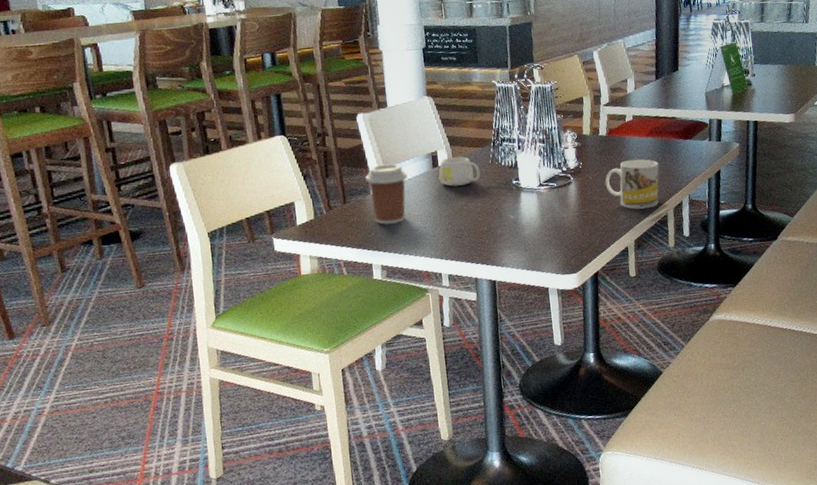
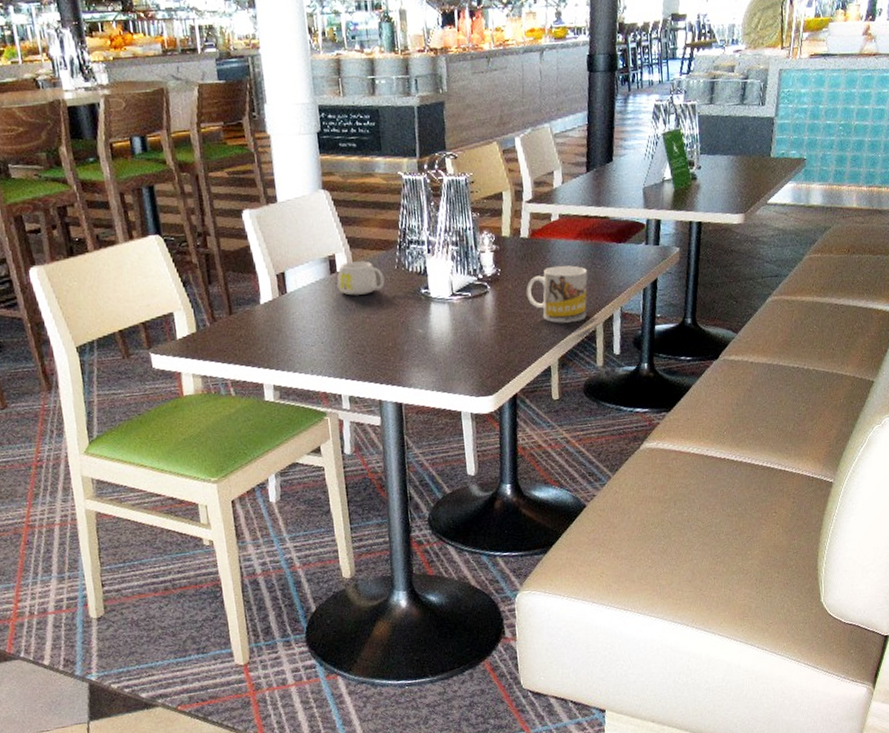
coffee cup: present [365,164,407,225] -> none [254,269,301,339]

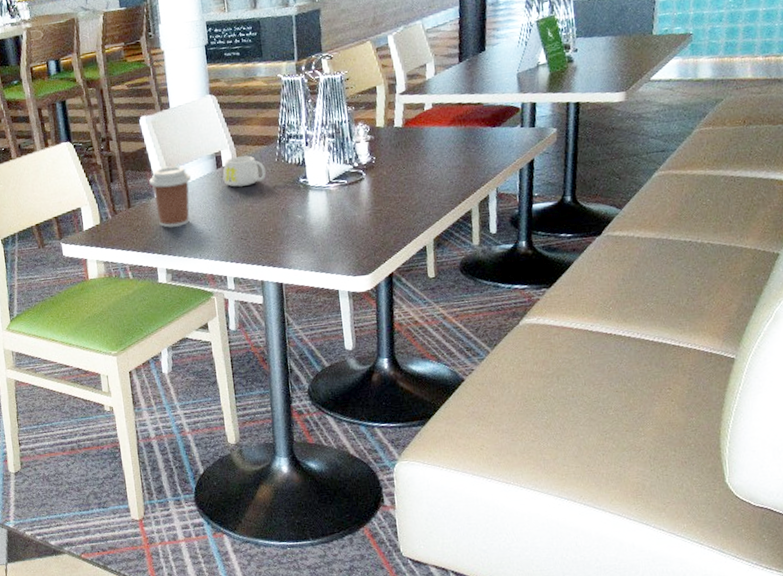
coffee cup: none [254,269,301,339] -> present [149,166,191,228]
mug: present [526,265,588,323] -> none [400,150,462,206]

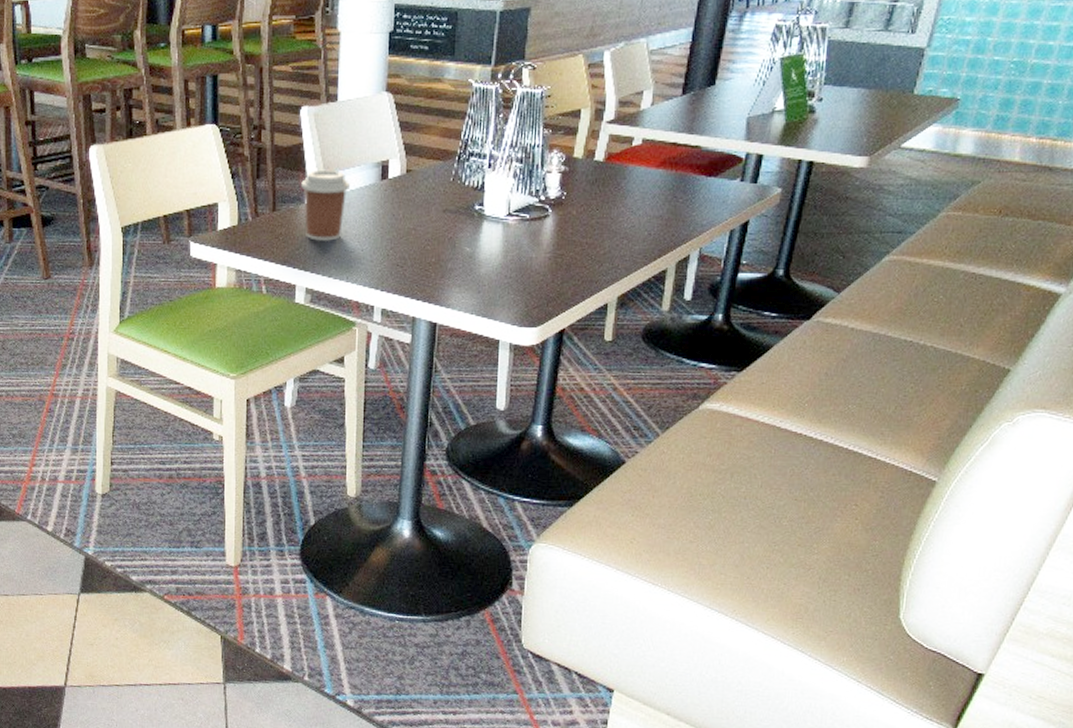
mug: present [222,156,266,187] -> none [386,170,438,205]

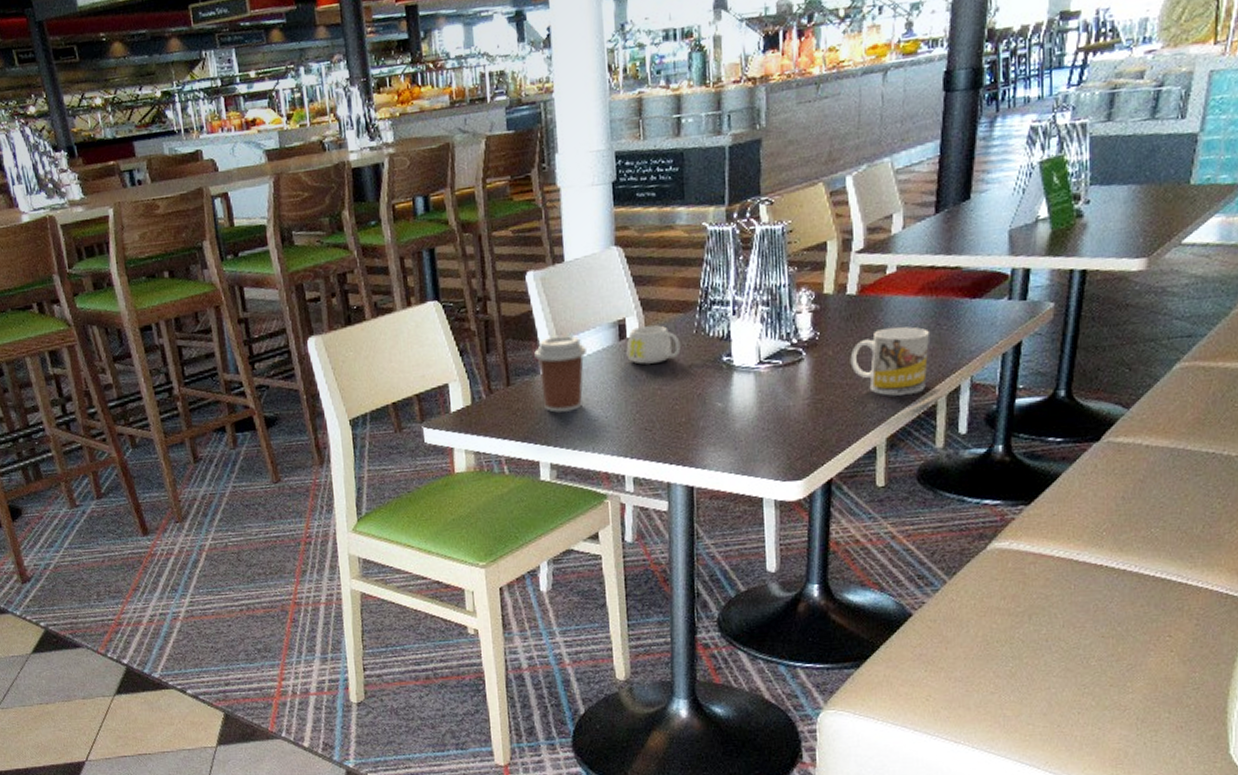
mug: none [386,170,438,205] -> present [626,325,681,364]
mug: none [591,196,666,259] -> present [850,326,929,396]

